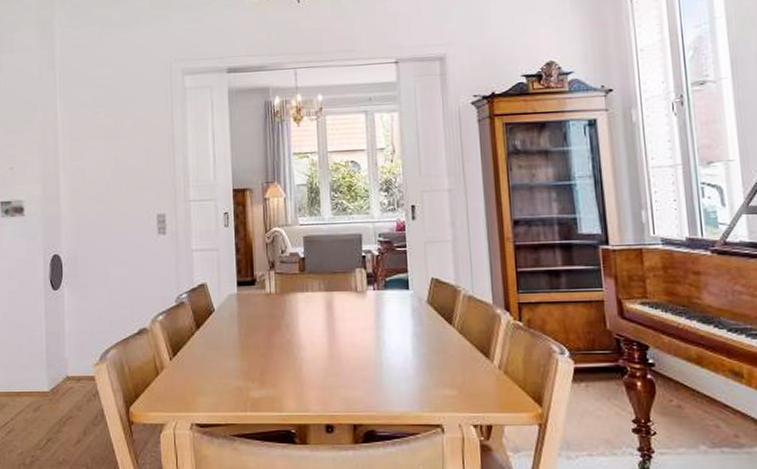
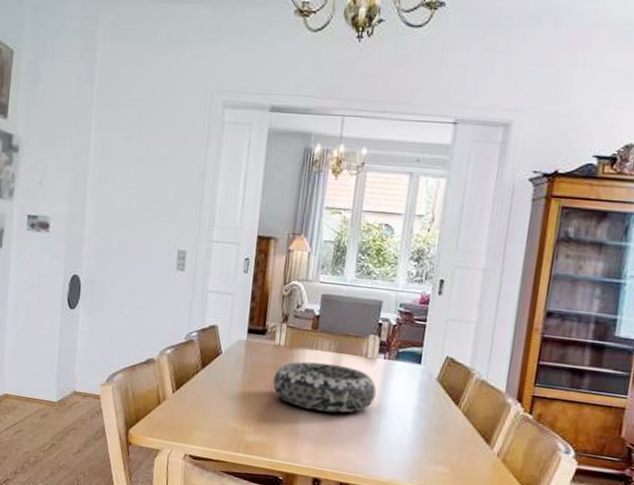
decorative bowl: none [270,303,373,353] -> present [273,361,377,413]

